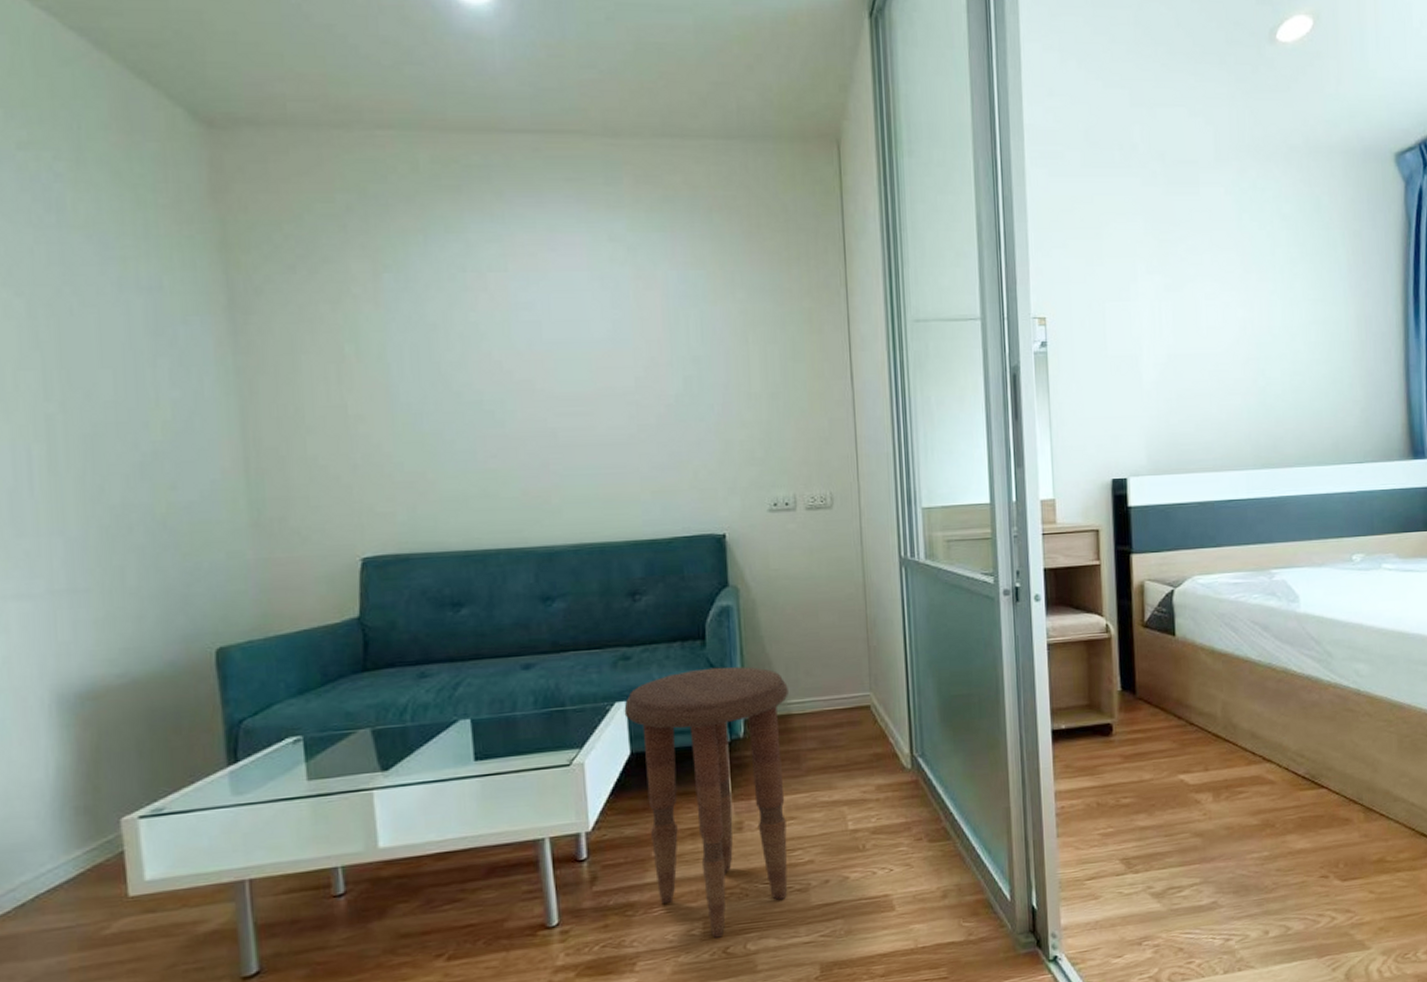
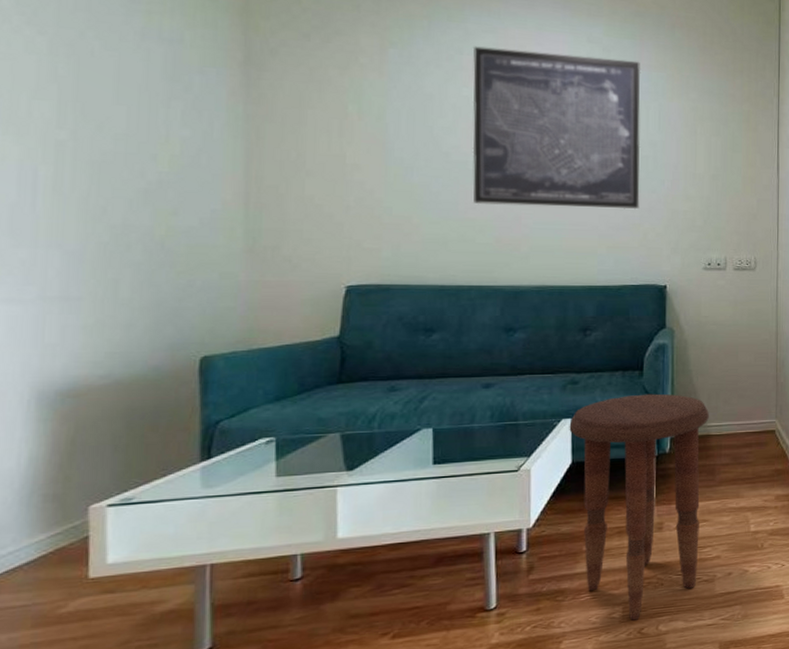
wall art: none [478,258,686,452] -> present [472,46,641,210]

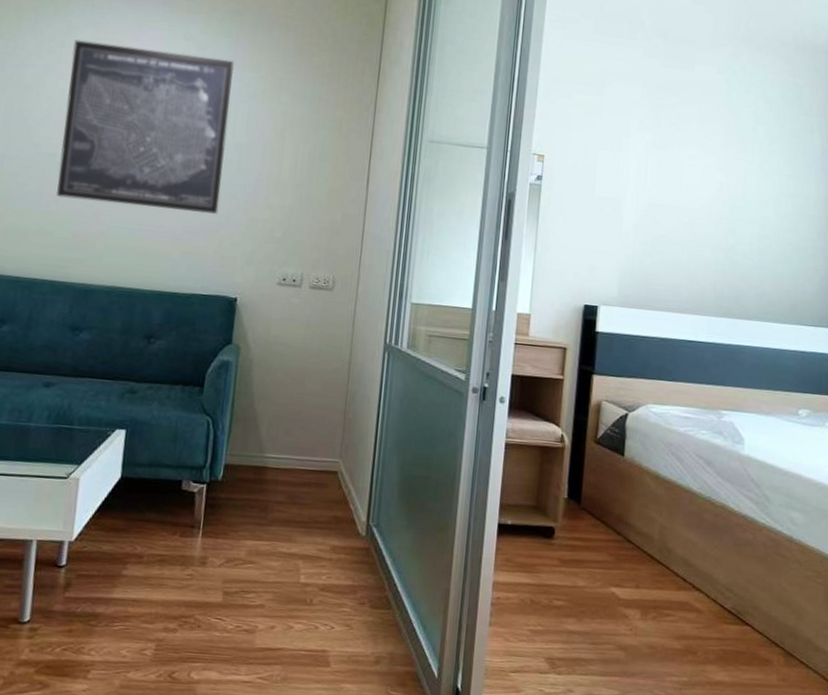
side table: present [569,393,709,621] -> none [121,412,268,662]

